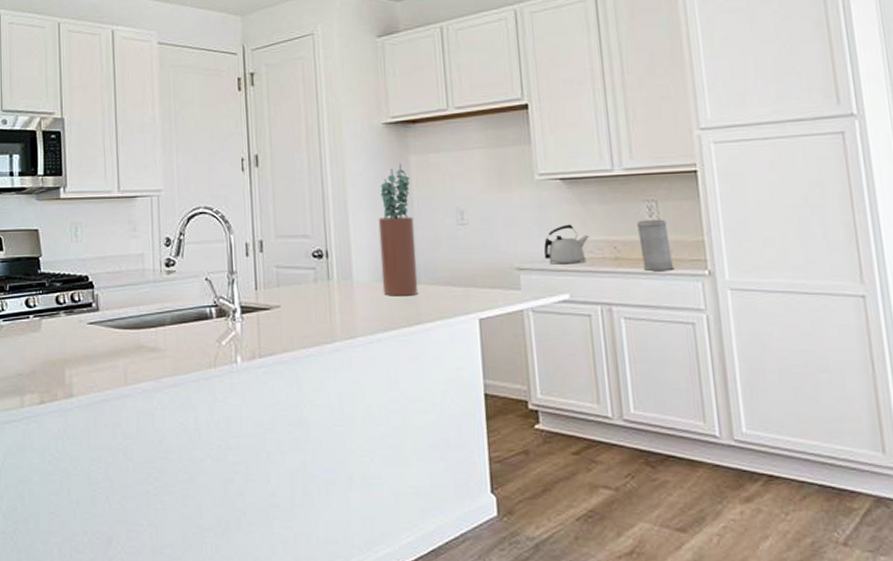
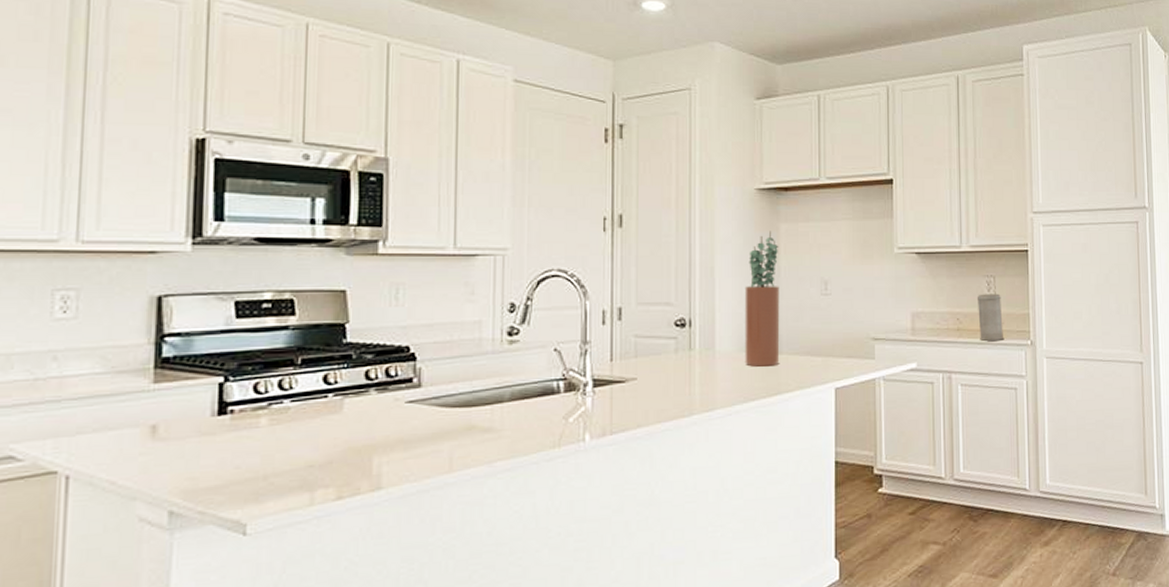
kettle: present [544,224,590,265] -> none [897,296,938,335]

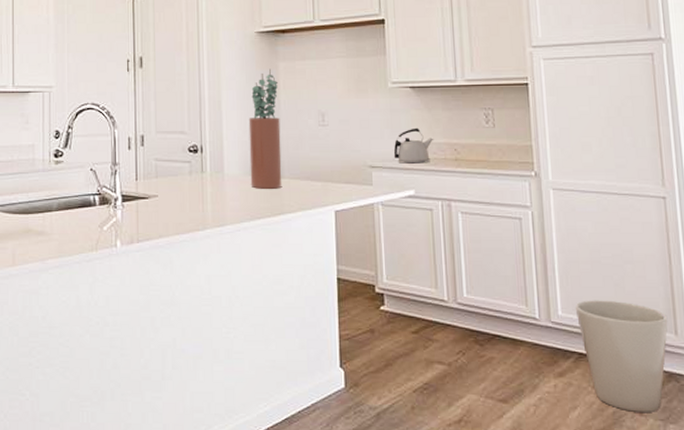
kettle: none [897,296,938,335] -> present [393,127,434,164]
canister: present [976,293,1004,342] -> none [474,125,506,172]
trash can: none [1061,466,1140,574] -> present [575,300,668,413]

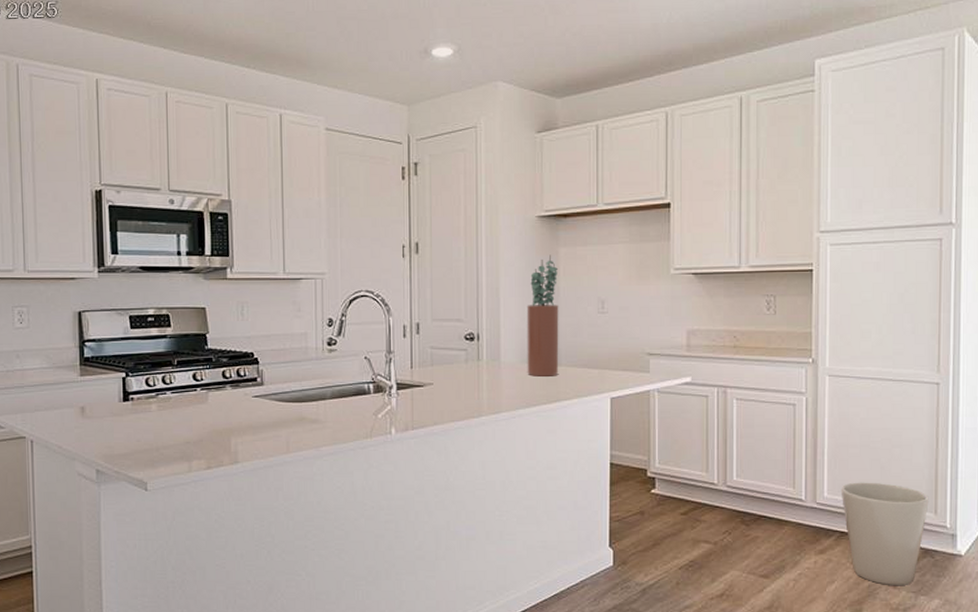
kettle: present [393,127,434,164] -> none [672,315,714,351]

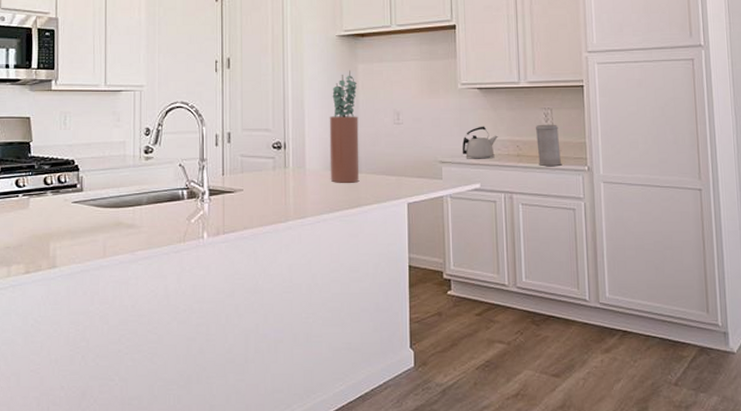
kettle: none [672,315,714,351] -> present [462,126,499,159]
canister: none [755,312,784,359] -> present [535,124,562,167]
trash can: present [840,482,929,586] -> none [620,282,701,384]

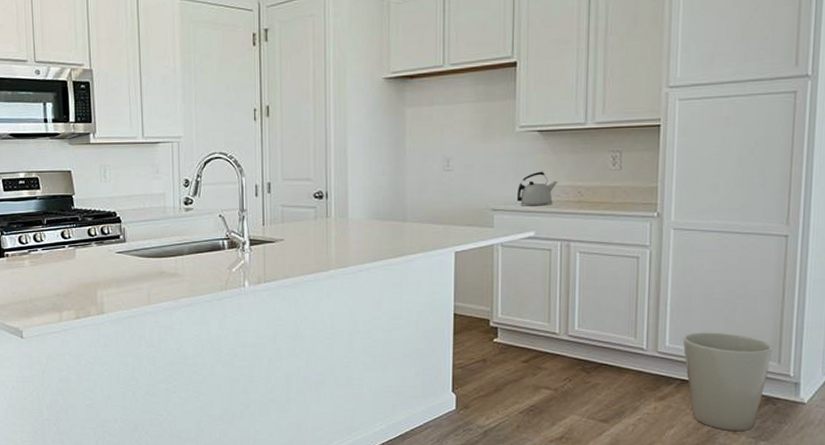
vase: present [329,70,360,183] -> none [373,115,405,232]
canister: present [535,124,562,167] -> none [600,168,628,214]
trash can: none [620,282,701,384] -> present [682,332,773,432]

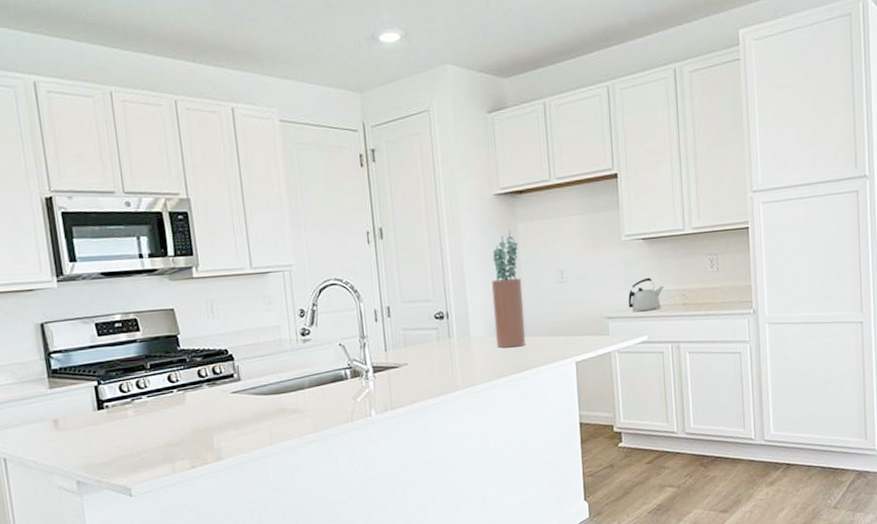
vase: none [373,115,405,232] -> present [491,230,526,349]
trash can: present [682,332,773,432] -> none [784,416,860,507]

